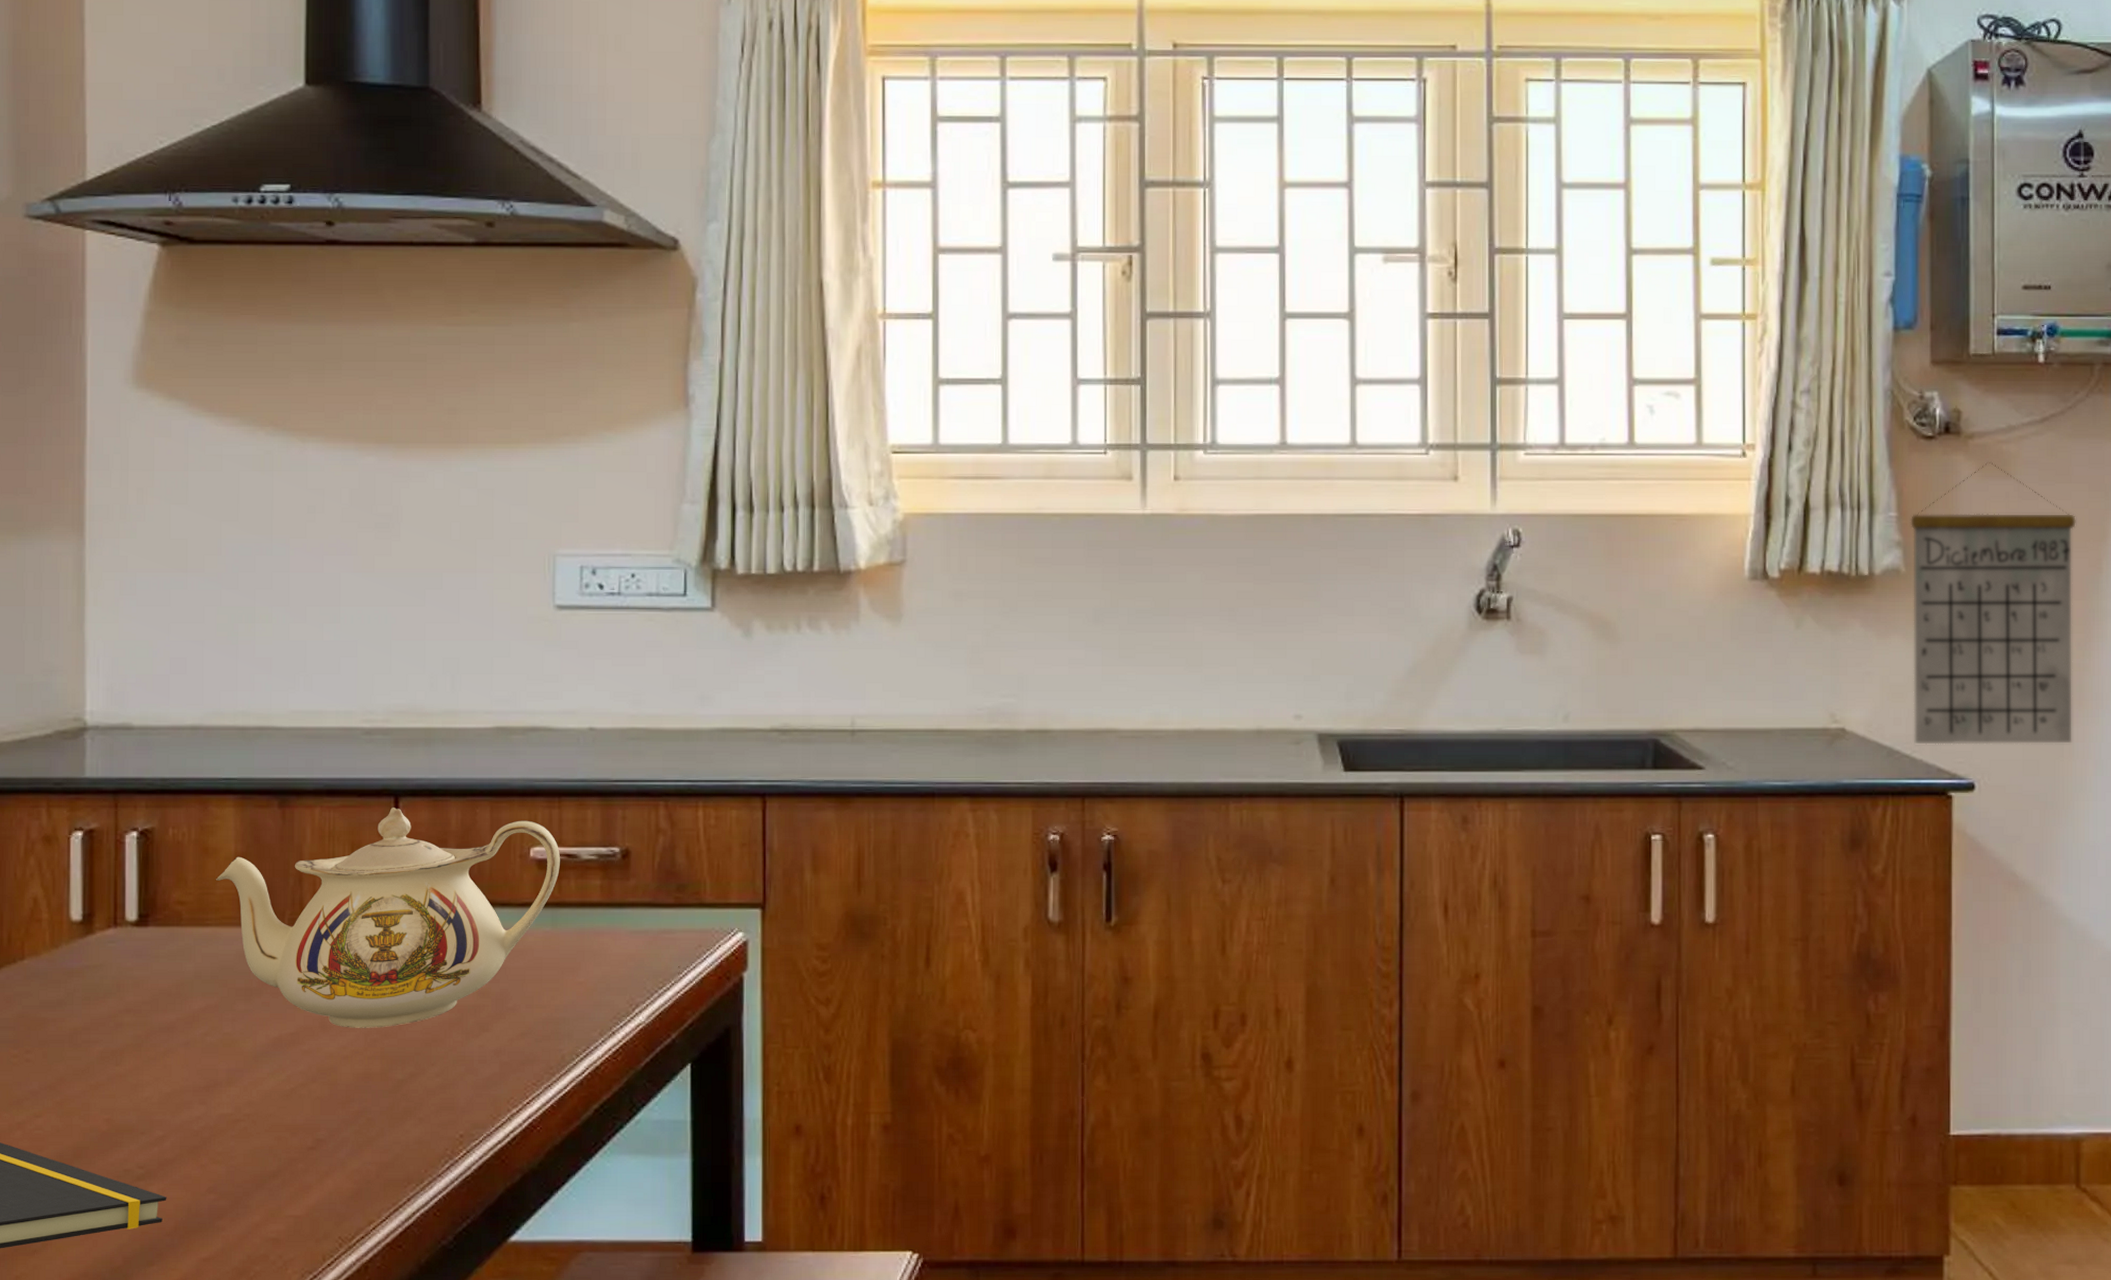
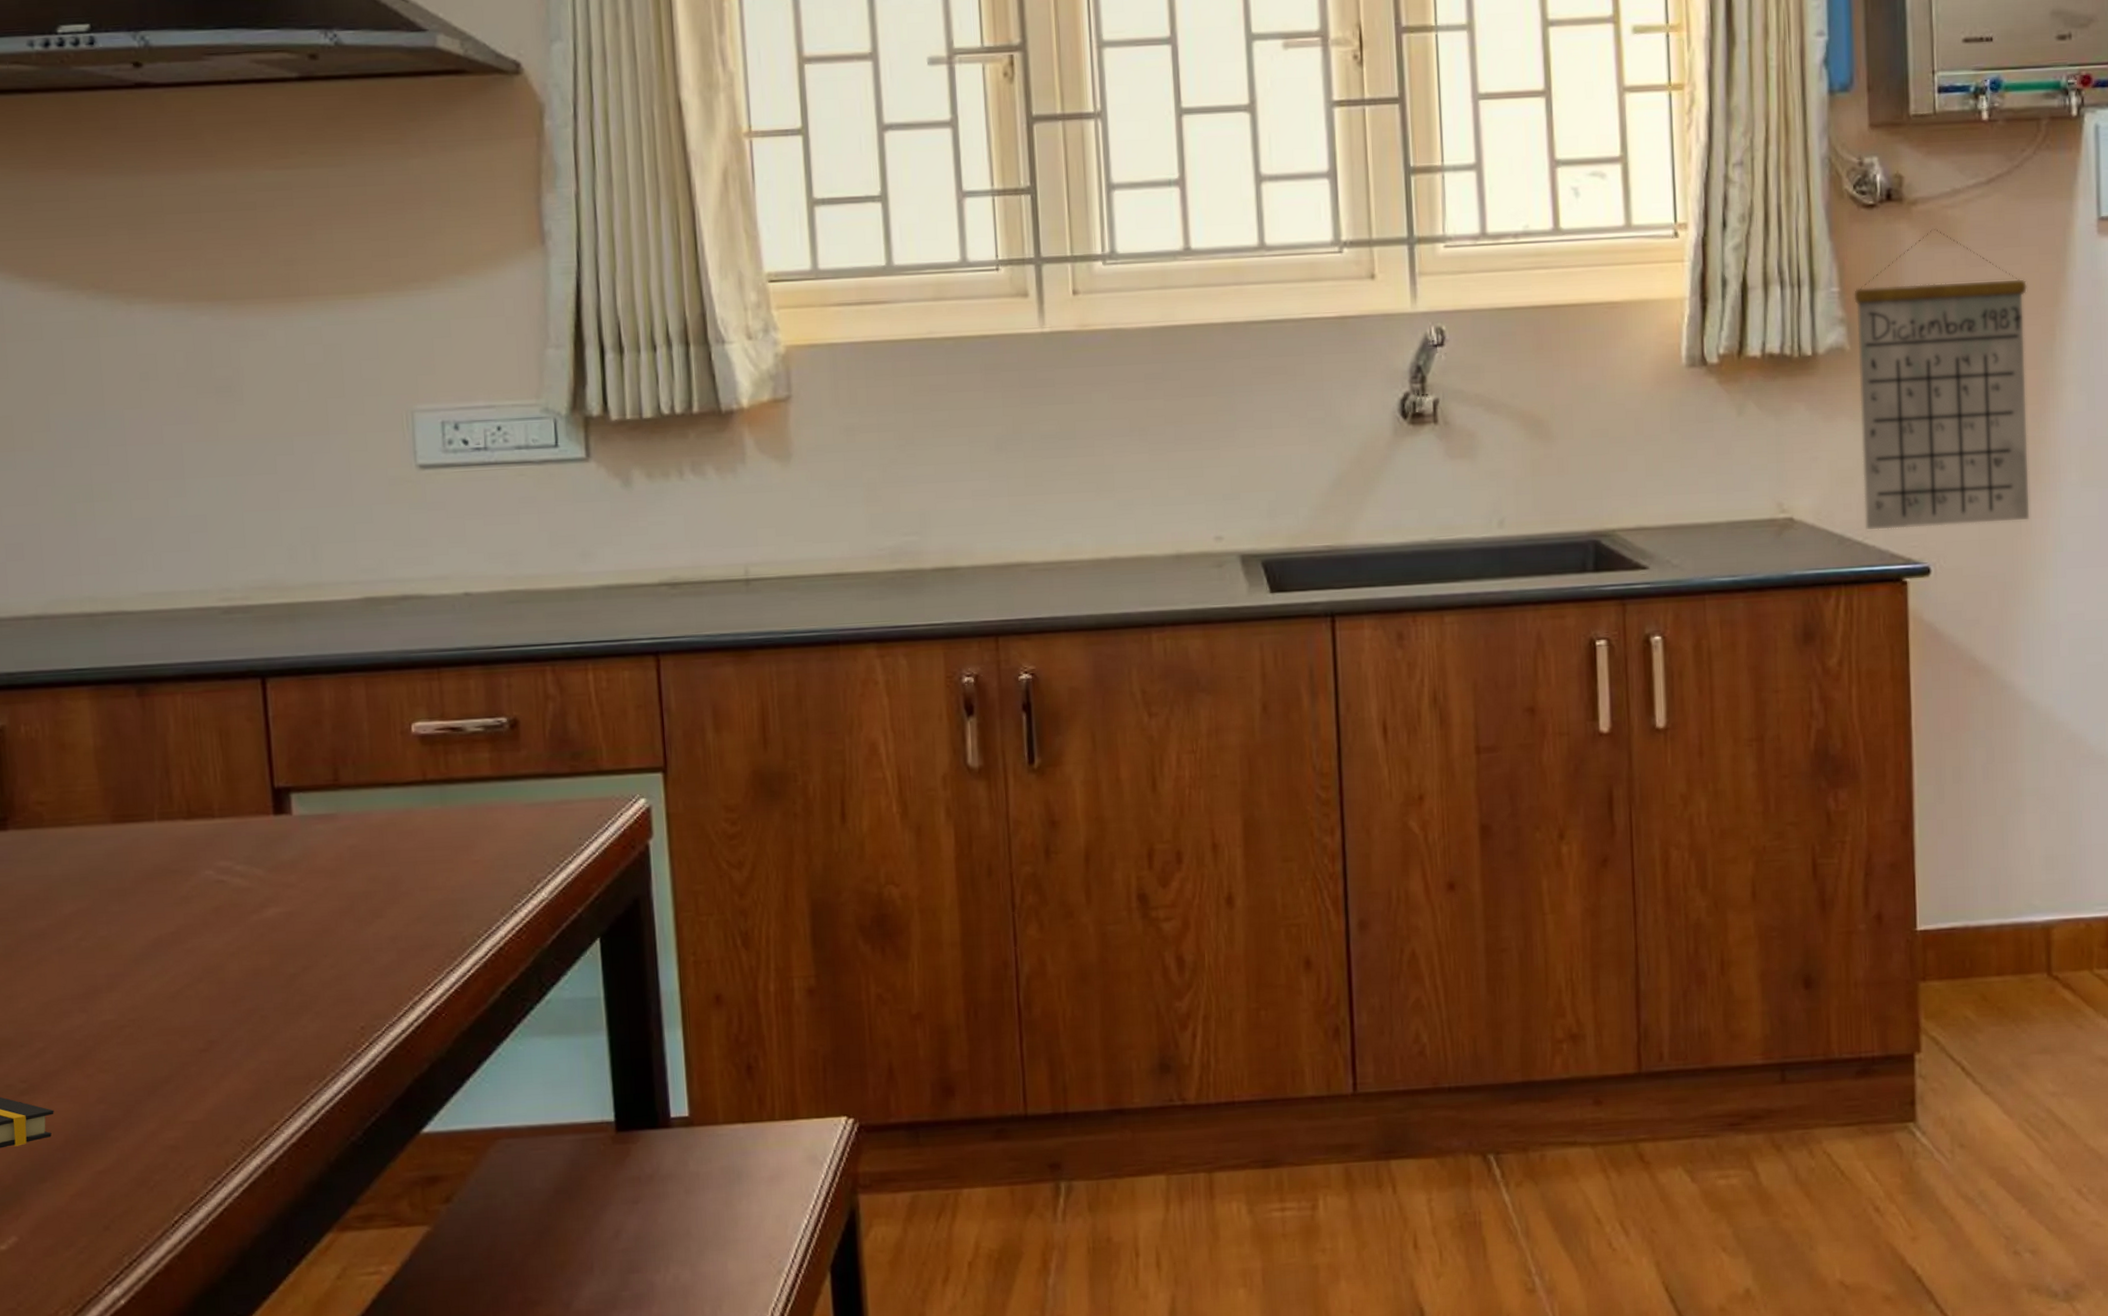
teapot: present [215,808,560,1028] -> none [75,689,445,923]

